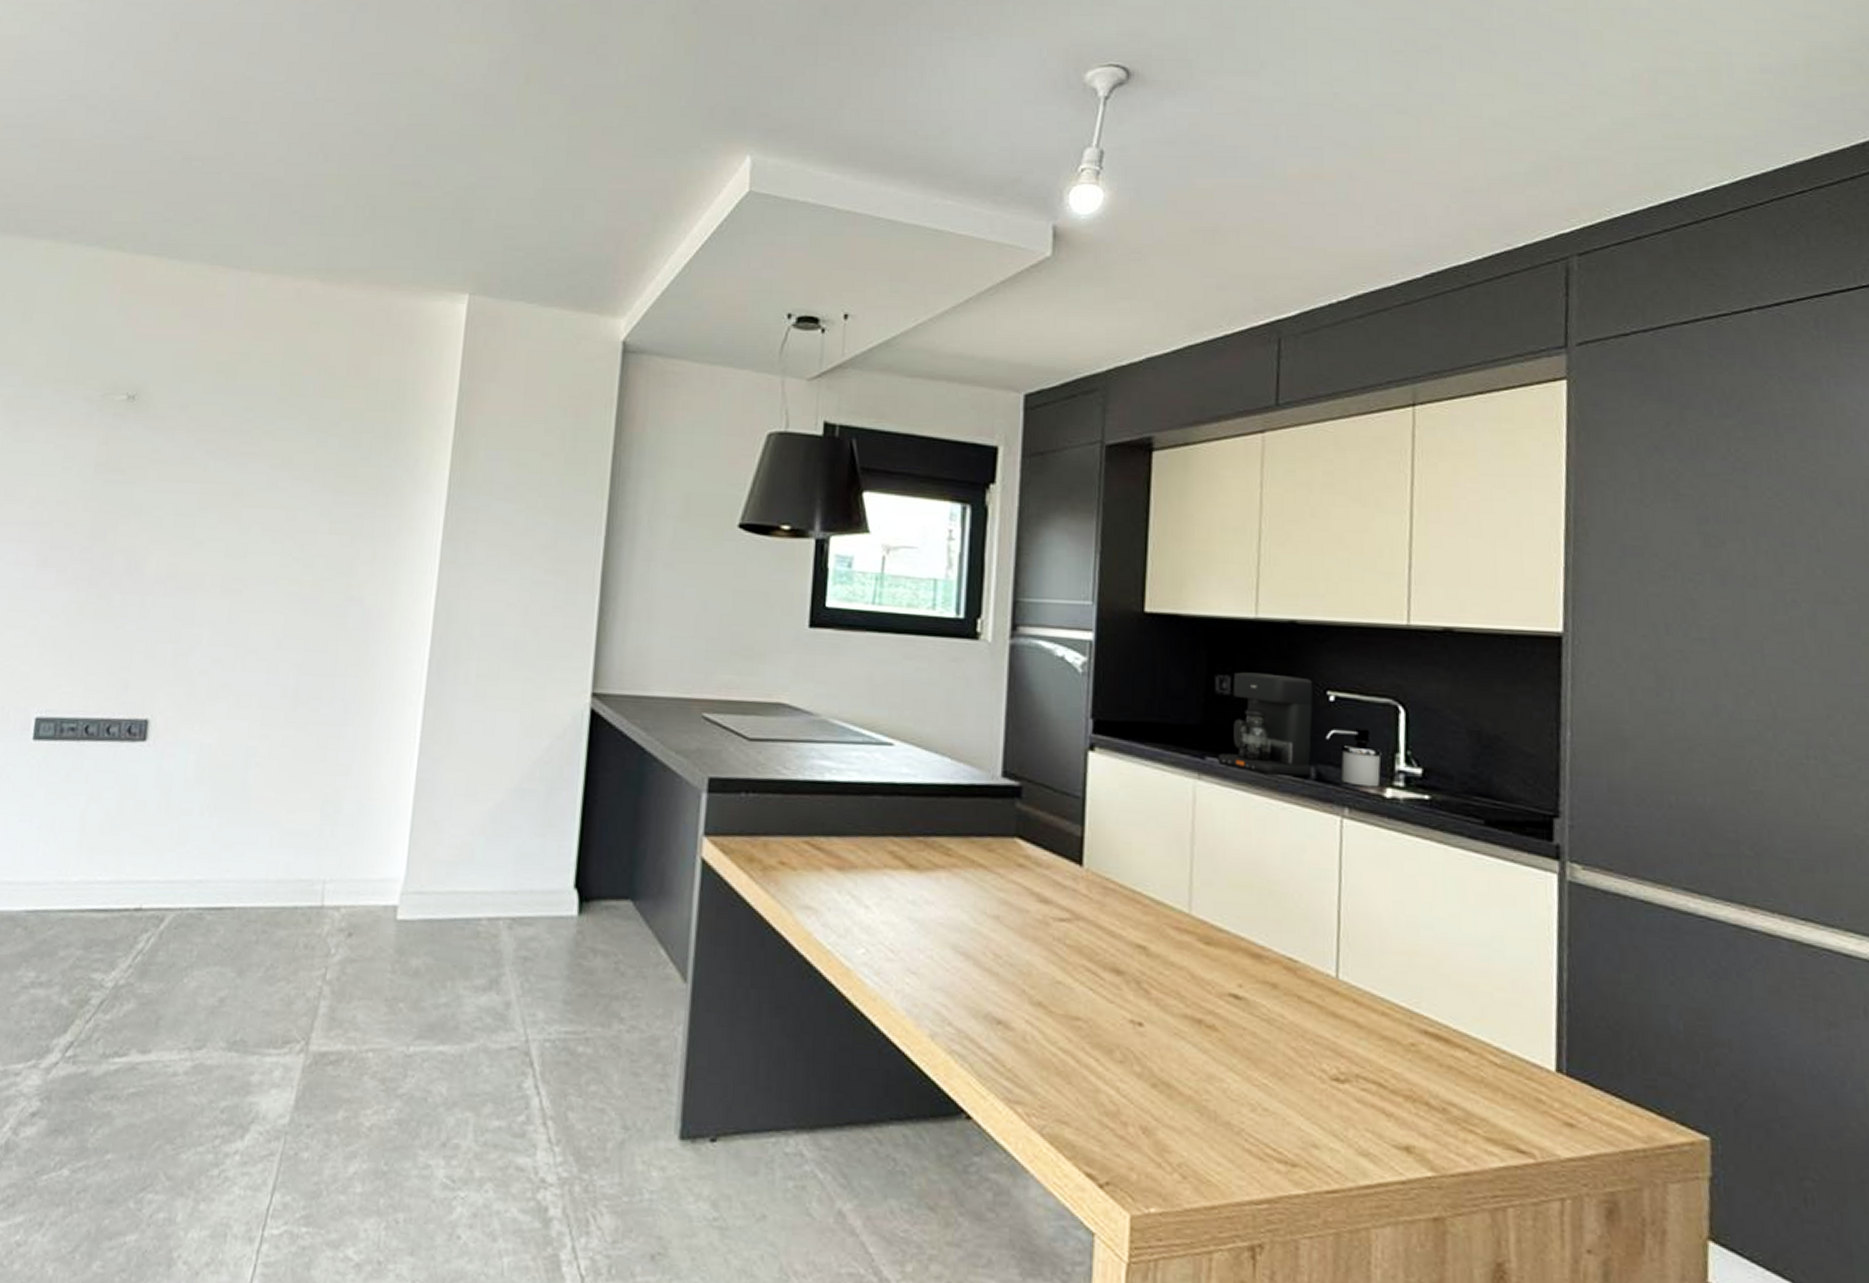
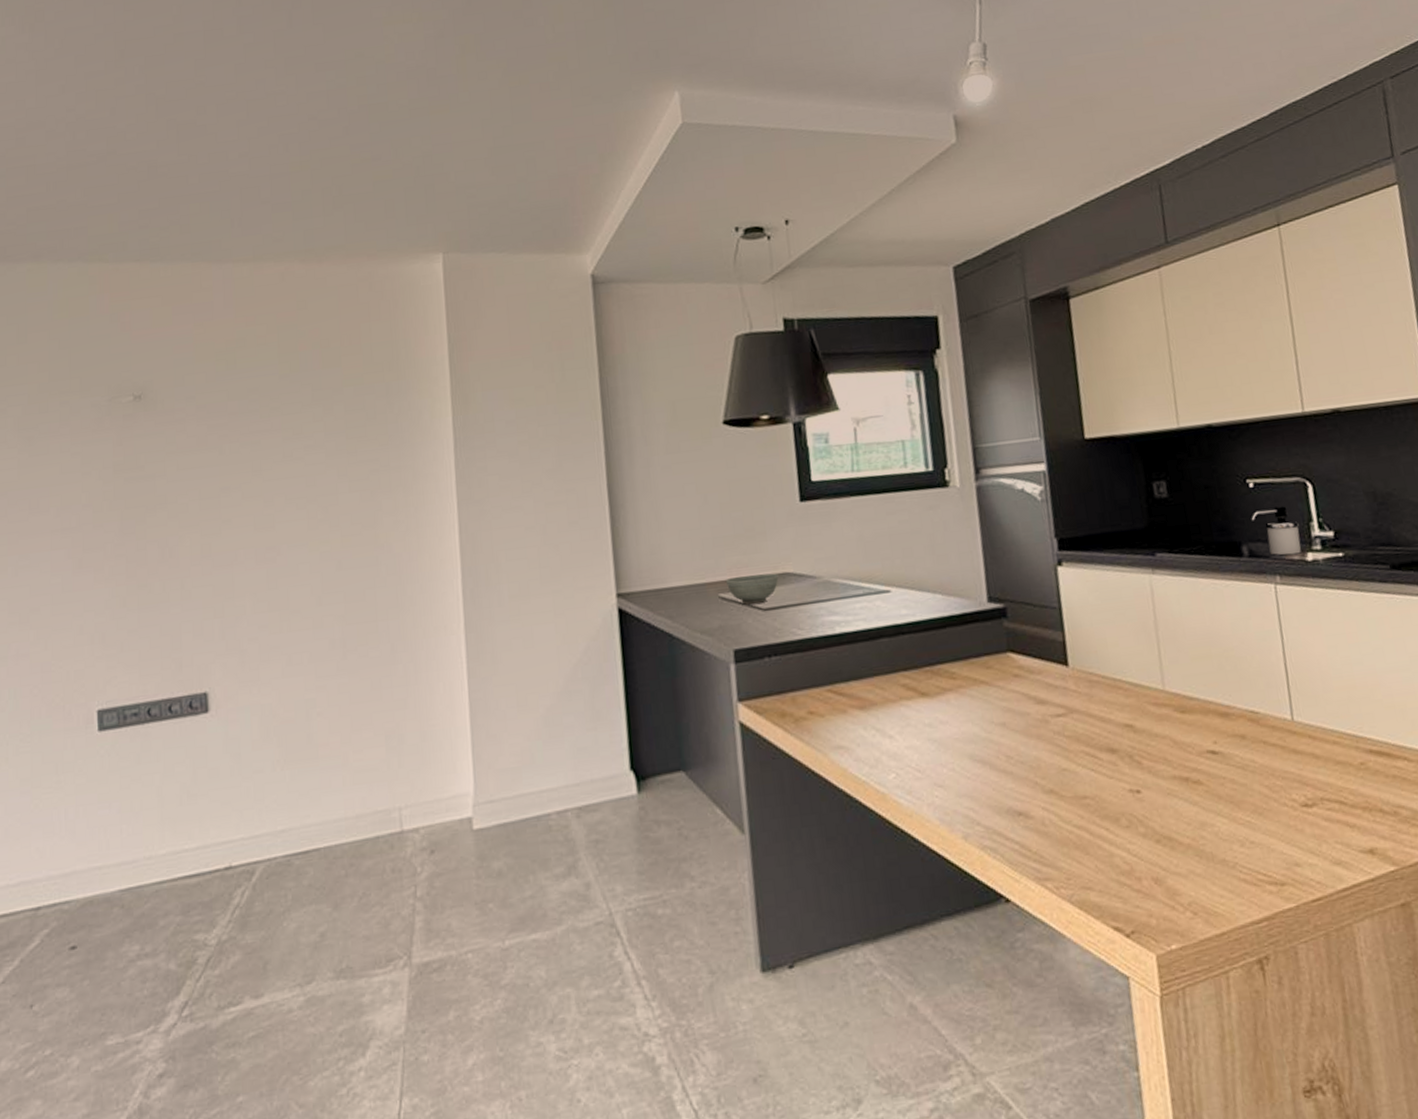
bowl: none [712,697,772,732] -> present [725,573,779,605]
coffee maker: present [1217,672,1314,777] -> none [1165,472,1245,561]

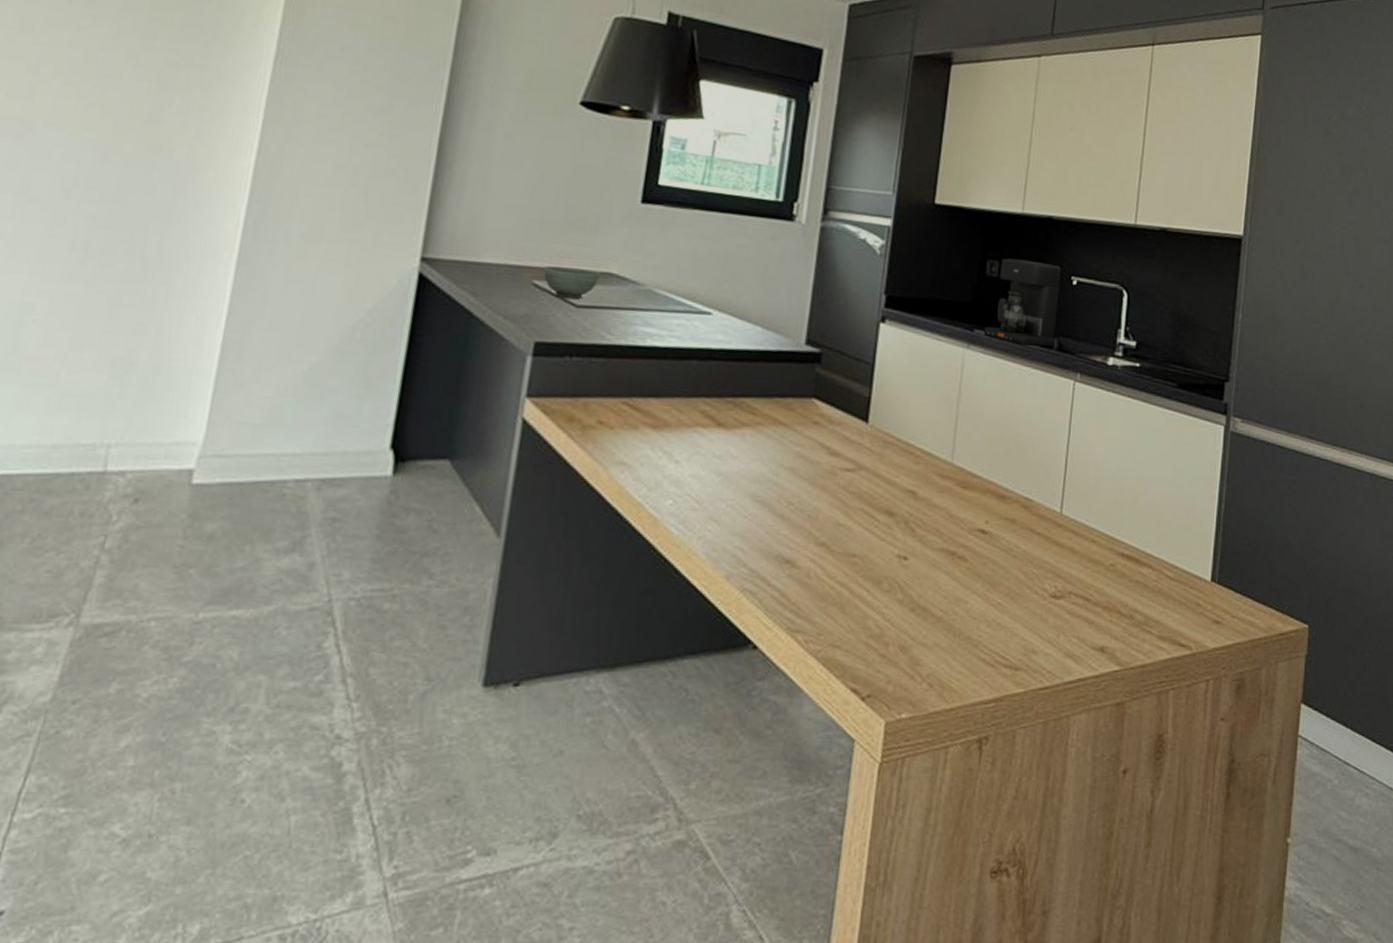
coffee maker: none [1165,472,1245,561] -> present [983,258,1062,347]
soap dispenser: present [1251,506,1302,556] -> none [1067,308,1108,357]

